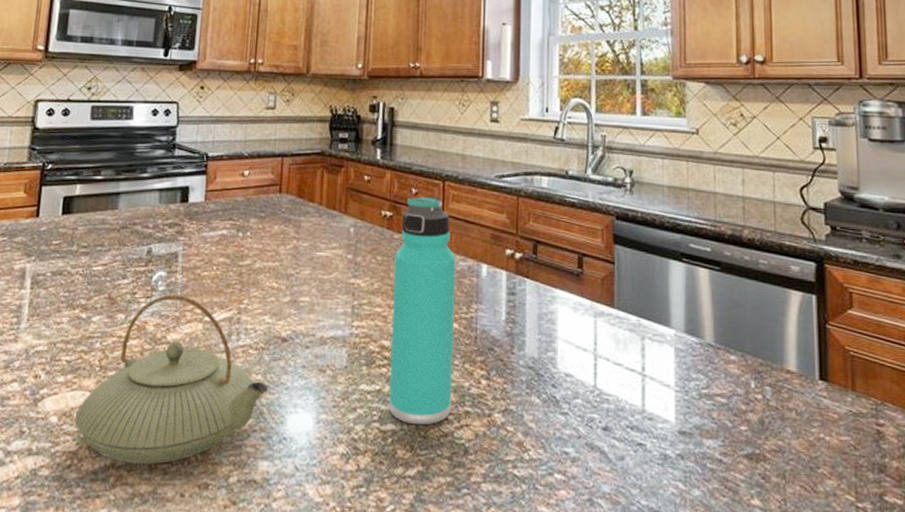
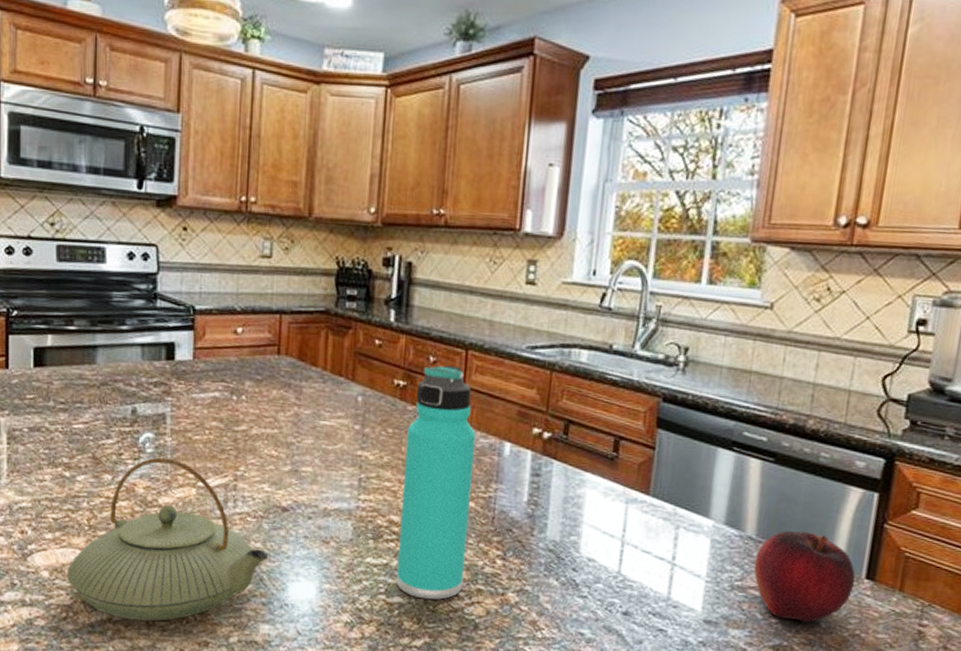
fruit: none [717,335,810,428] -> present [753,531,855,623]

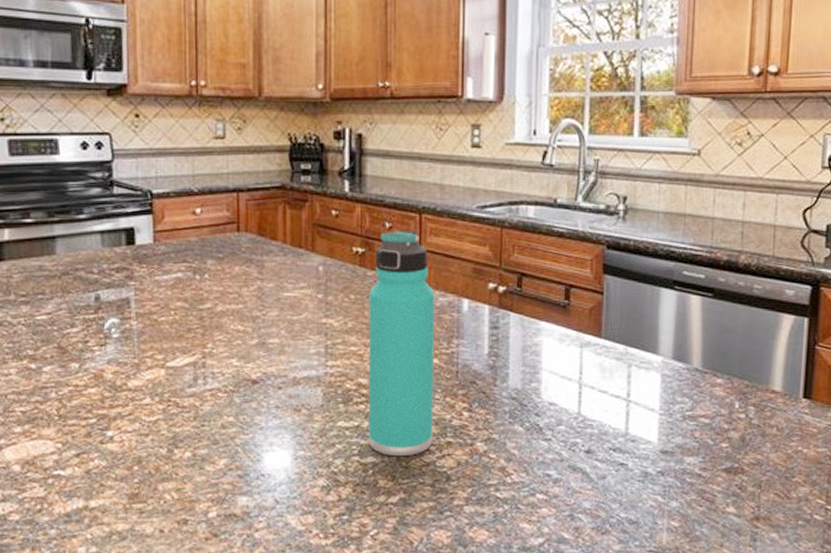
teapot: present [67,457,269,622] -> none [39,342,242,506]
fruit: present [753,531,855,623] -> none [702,359,794,444]

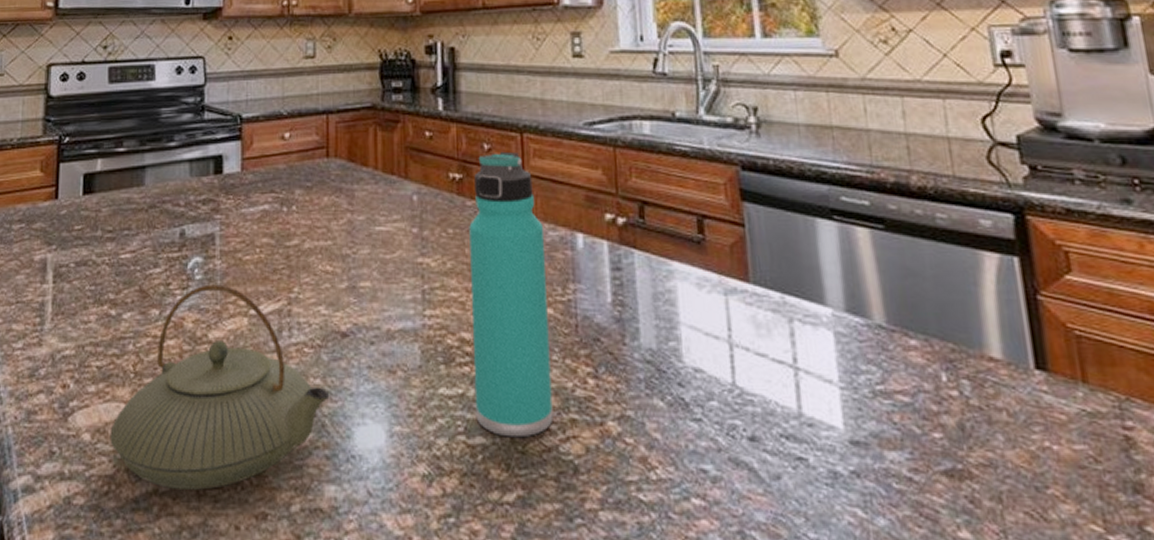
teapot: none [39,342,242,506] -> present [110,284,330,491]

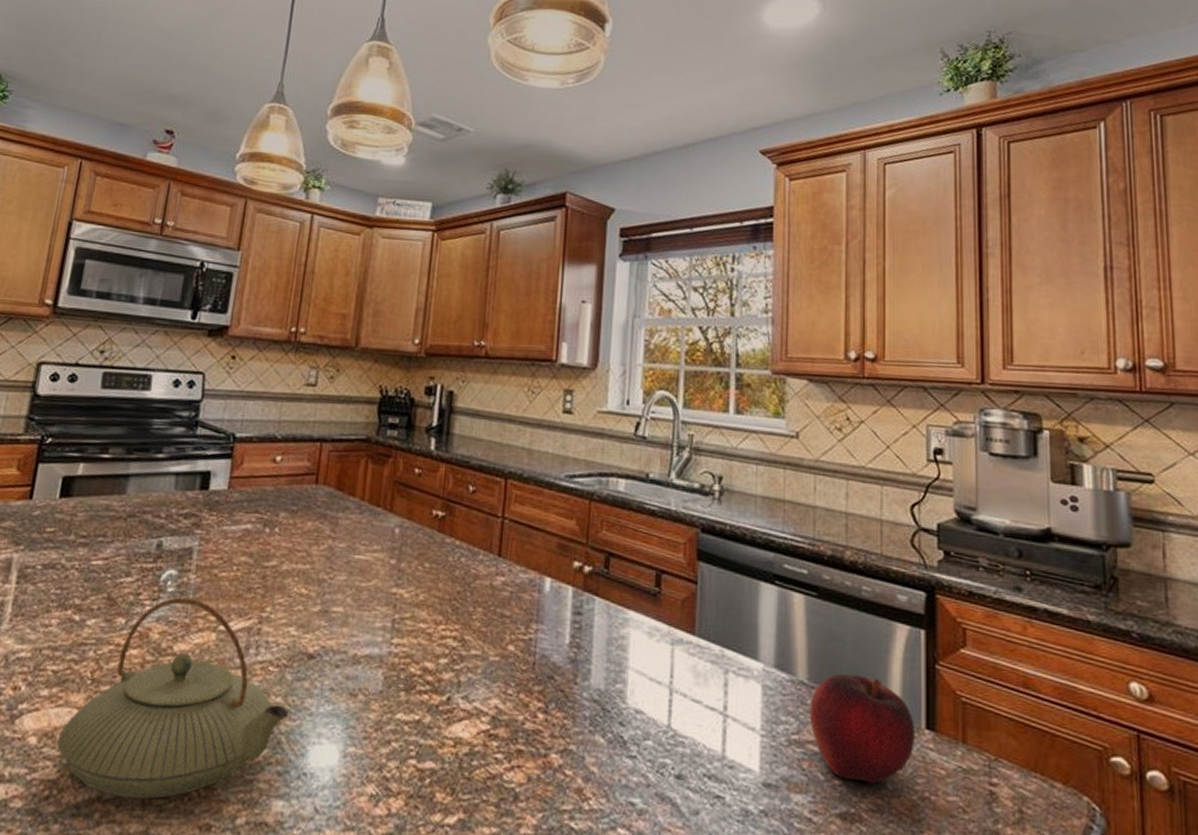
thermos bottle: present [469,151,554,438] -> none [428,494,516,765]
fruit: none [892,312,1025,435] -> present [809,674,915,784]

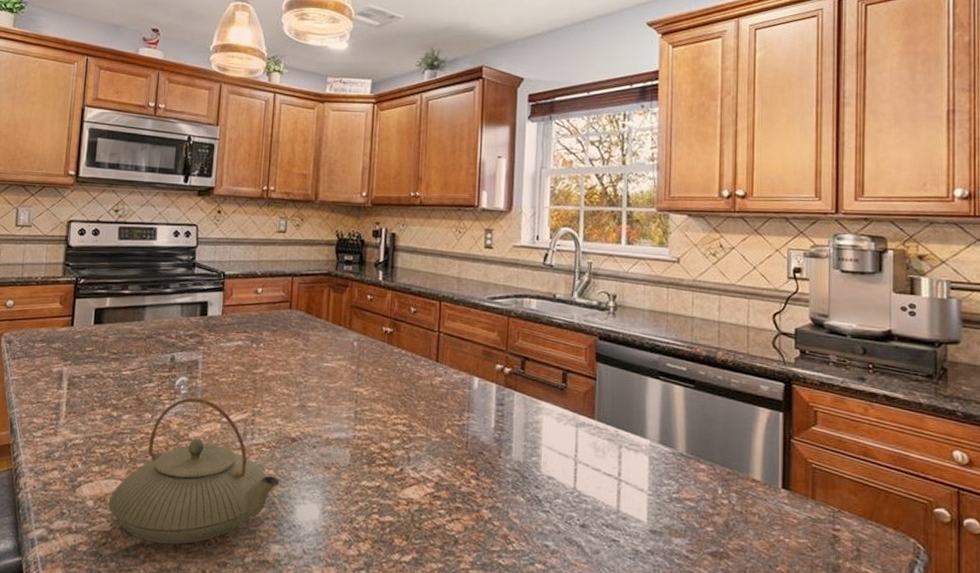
fruit: present [809,674,915,784] -> none [687,447,773,530]

